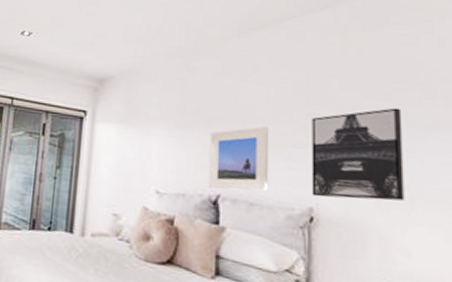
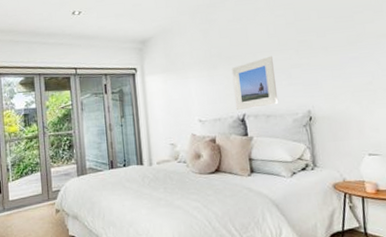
wall art: present [311,108,405,201] -> none [301,26,370,102]

